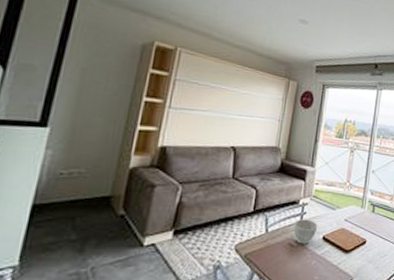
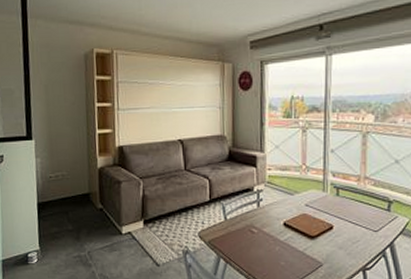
bowl: present [293,219,318,244] -> none [252,206,277,230]

